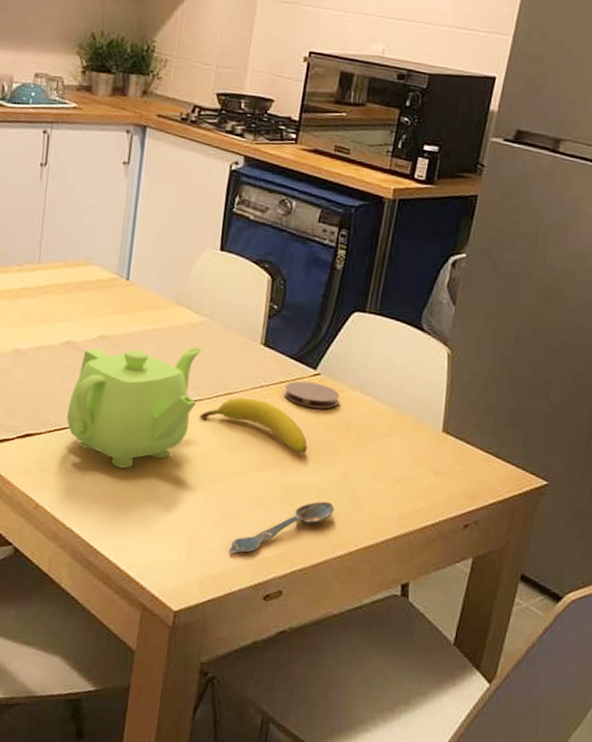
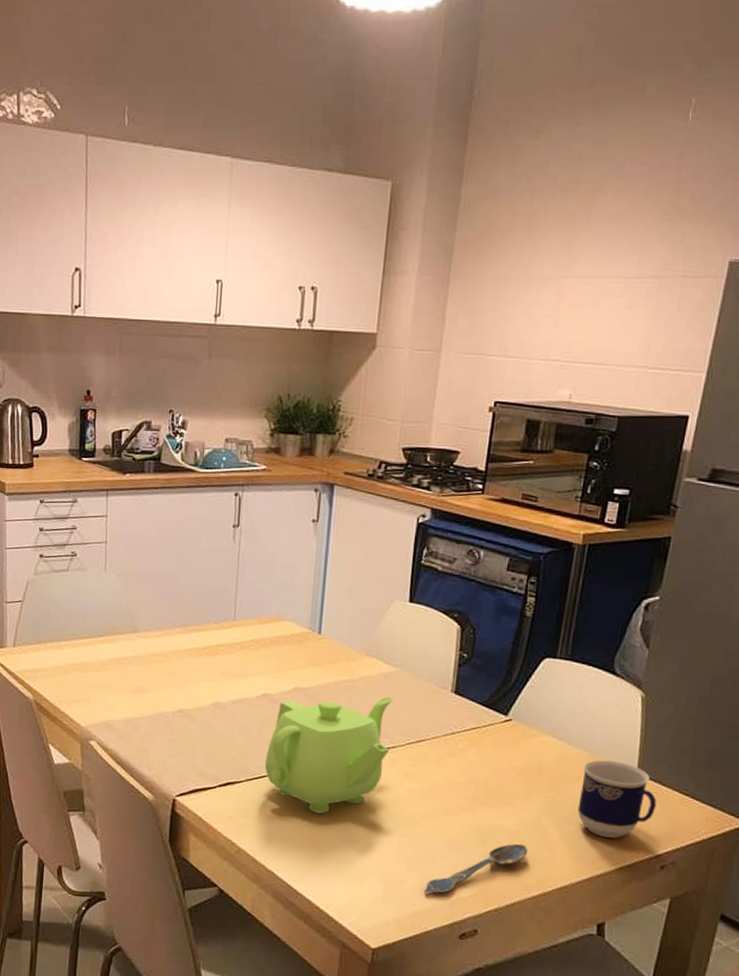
fruit: present [199,397,308,454] -> none [392,744,500,798]
coaster: present [284,381,340,409] -> none [475,727,531,754]
cup: none [384,416,461,497] -> present [577,760,657,838]

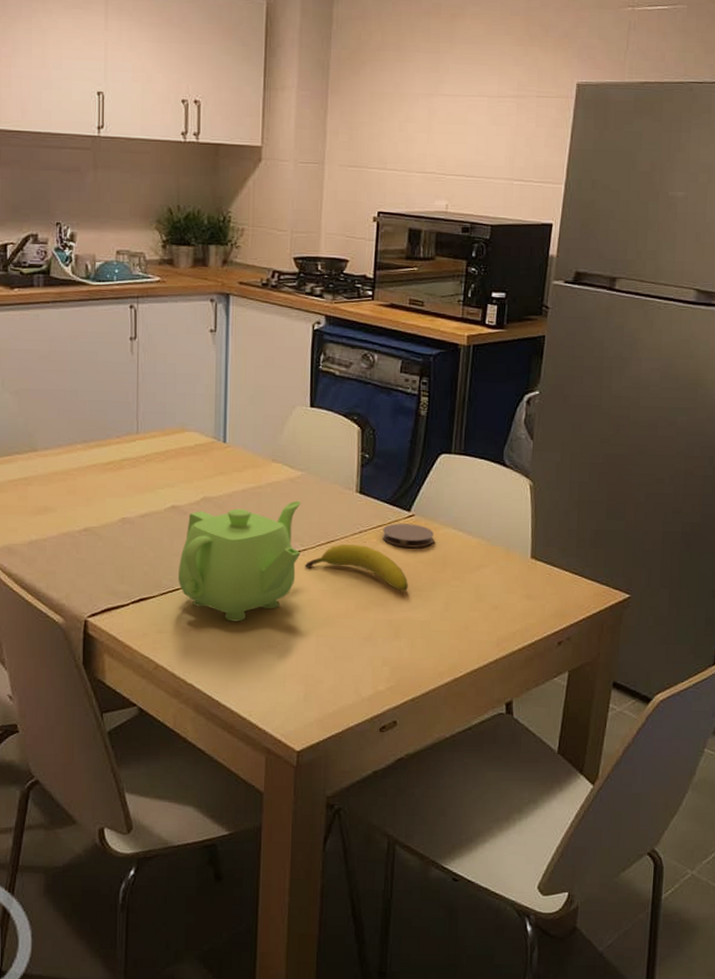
fruit: none [392,744,500,798] -> present [304,544,408,591]
spoon: present [423,843,528,895] -> none [343,633,438,692]
coaster: none [475,727,531,754] -> present [382,523,434,548]
cup: present [577,760,657,838] -> none [480,547,550,620]

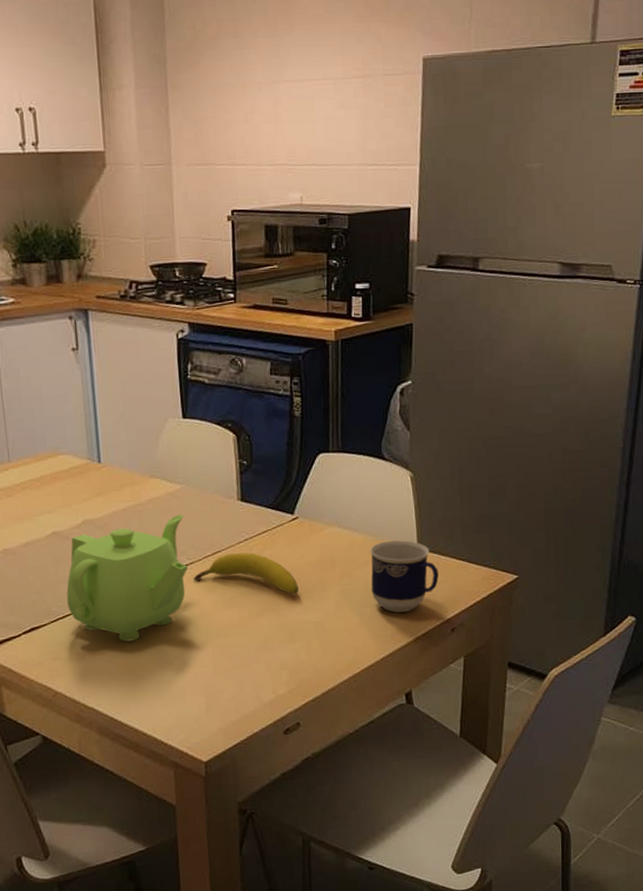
coaster: present [382,523,434,548] -> none [267,526,320,551]
cup: none [480,547,550,620] -> present [370,540,439,613]

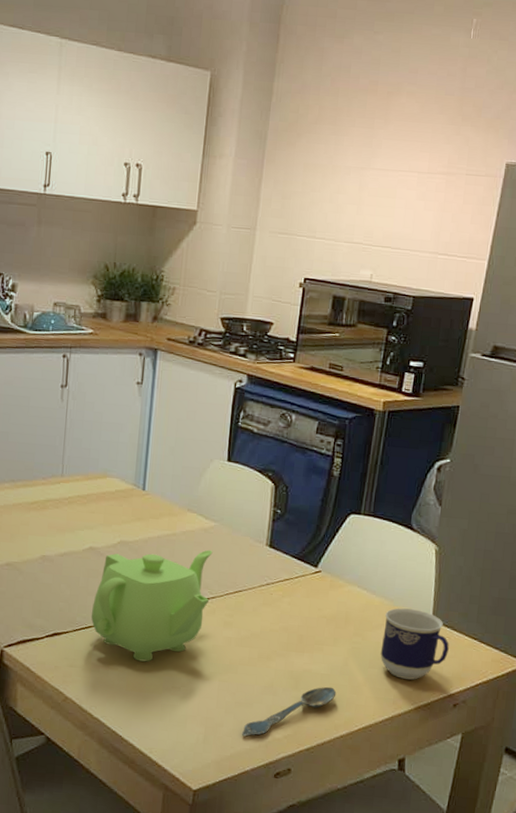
fruit: present [193,552,299,595] -> none [212,595,311,644]
spoon: none [244,633,334,699] -> present [241,686,337,737]

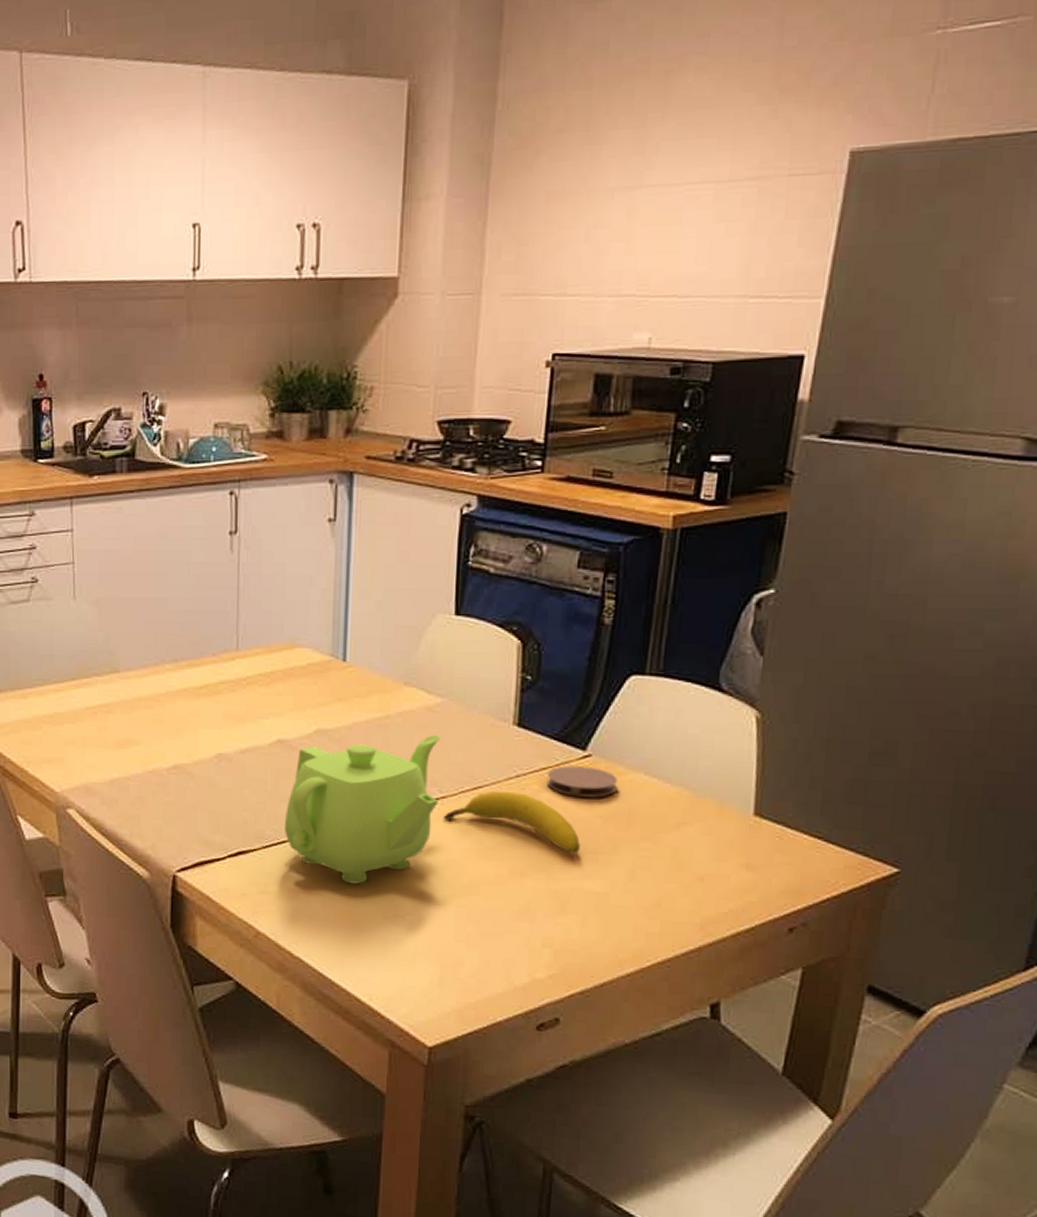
fruit: none [212,595,311,644] -> present [443,791,580,854]
spoon: present [241,686,337,737] -> none [489,909,619,978]
coaster: none [288,578,339,603] -> present [546,765,617,798]
cup: present [380,608,449,680] -> none [679,799,780,897]

